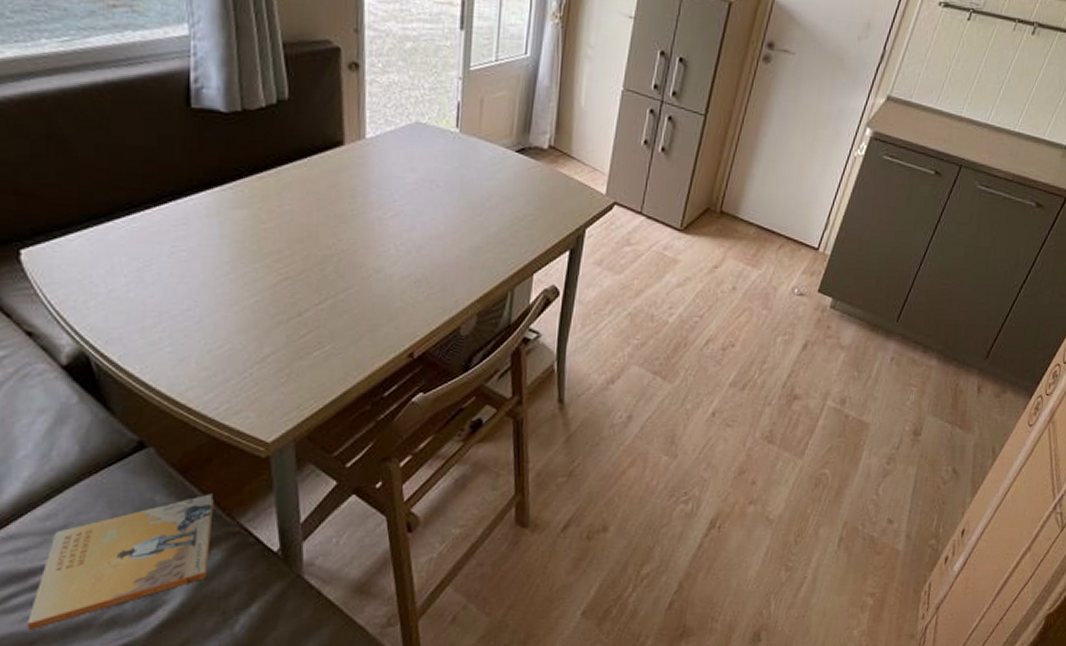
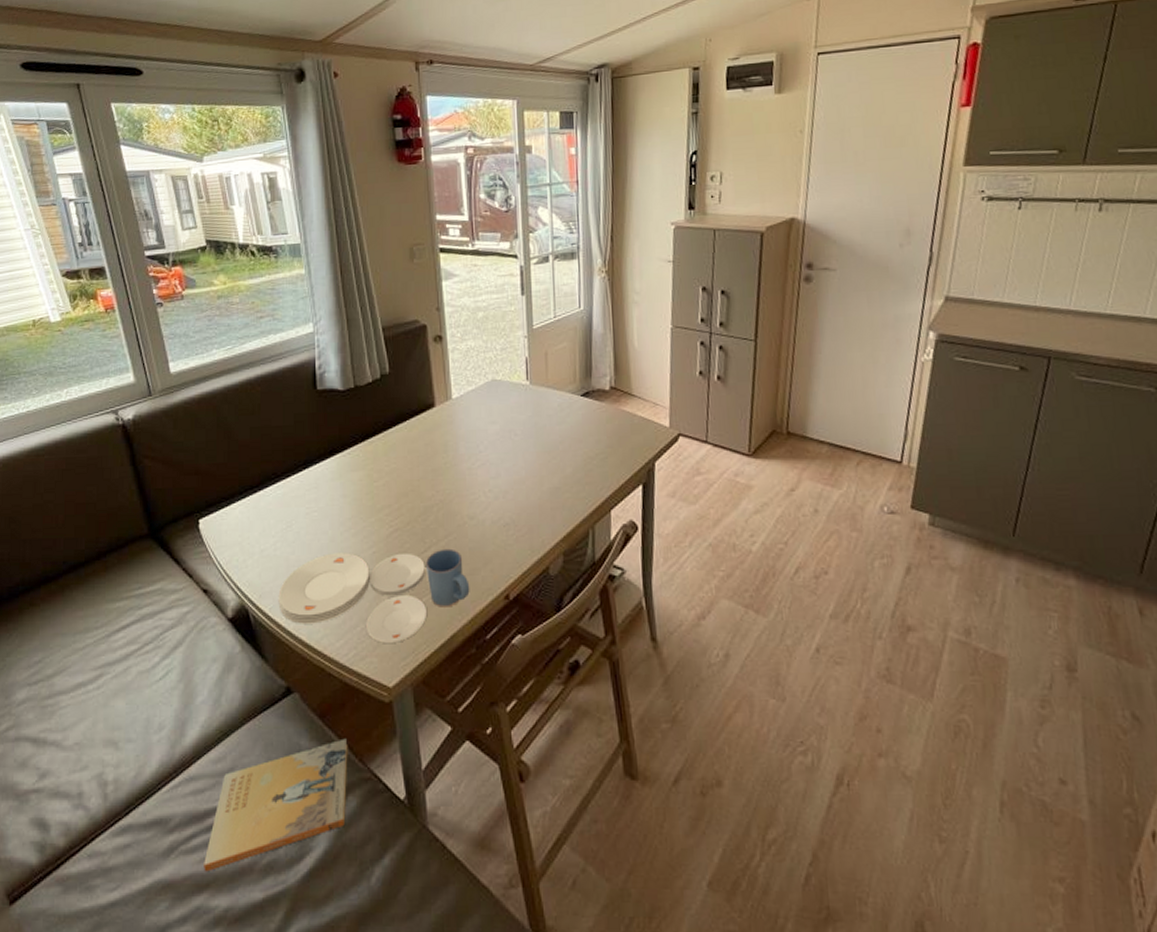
plate: none [130,299,320,397] -> present [278,552,428,643]
mug: none [319,302,370,363] -> present [425,548,470,607]

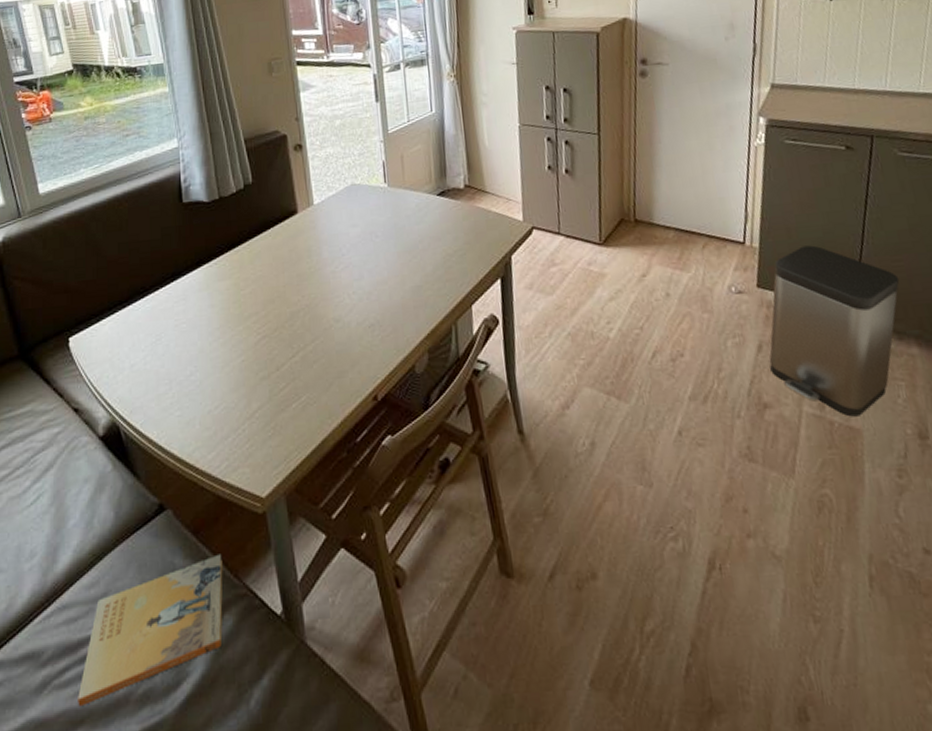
plate: present [278,552,428,643] -> none [149,359,298,453]
mug: present [425,548,470,607] -> none [293,352,339,413]
pedal bin: none [917,468,1063,645] -> present [769,245,900,417]

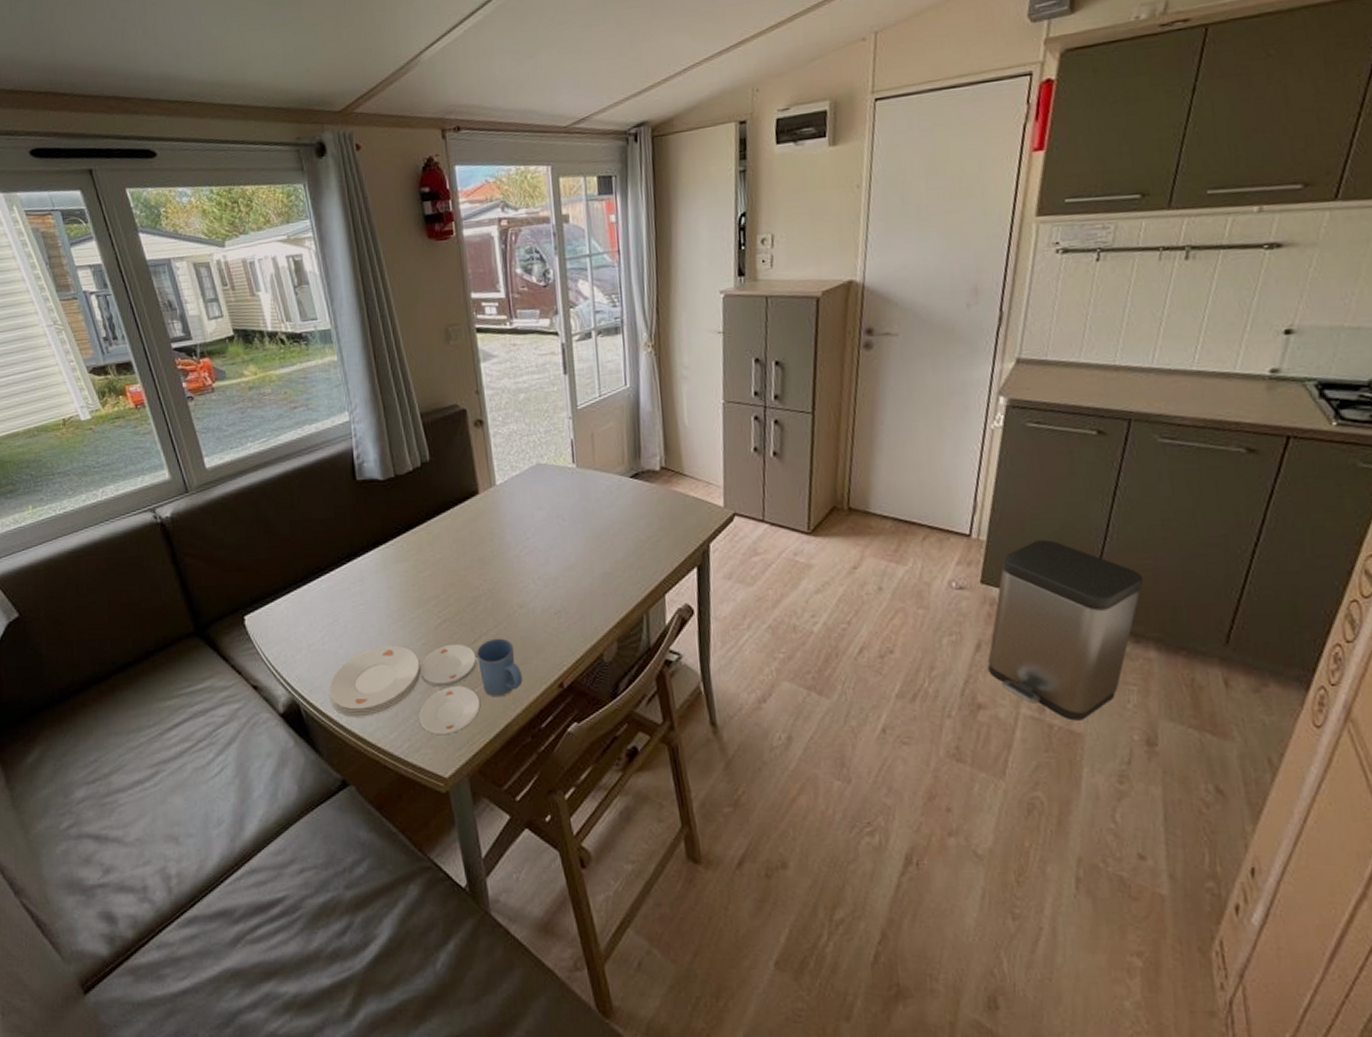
book: present [78,554,223,707] -> none [270,829,408,960]
plate: none [149,359,298,453] -> present [328,643,481,734]
mug: none [293,352,339,413] -> present [476,638,523,697]

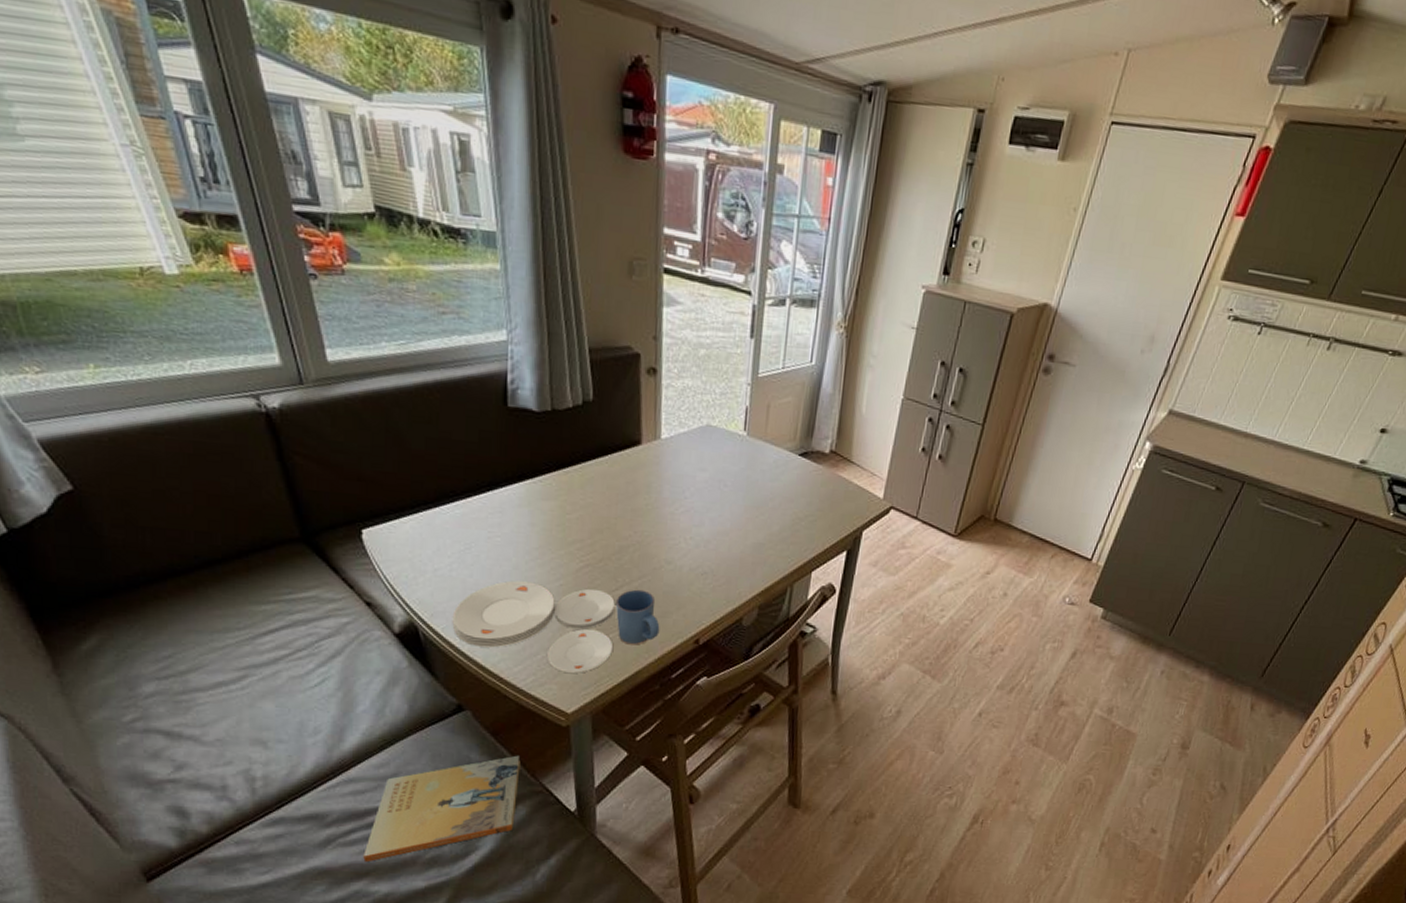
book: none [270,829,408,960] -> present [363,755,521,863]
pedal bin: present [987,539,1144,721] -> none [1077,572,1217,724]

